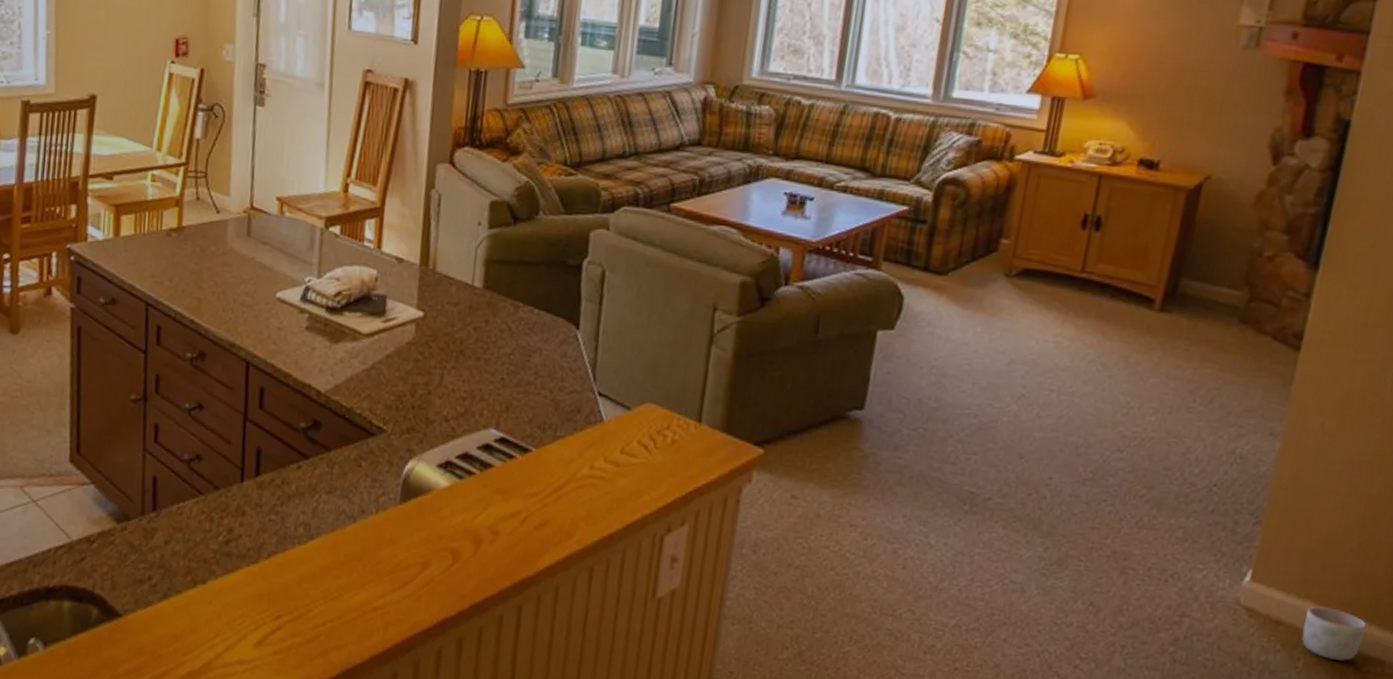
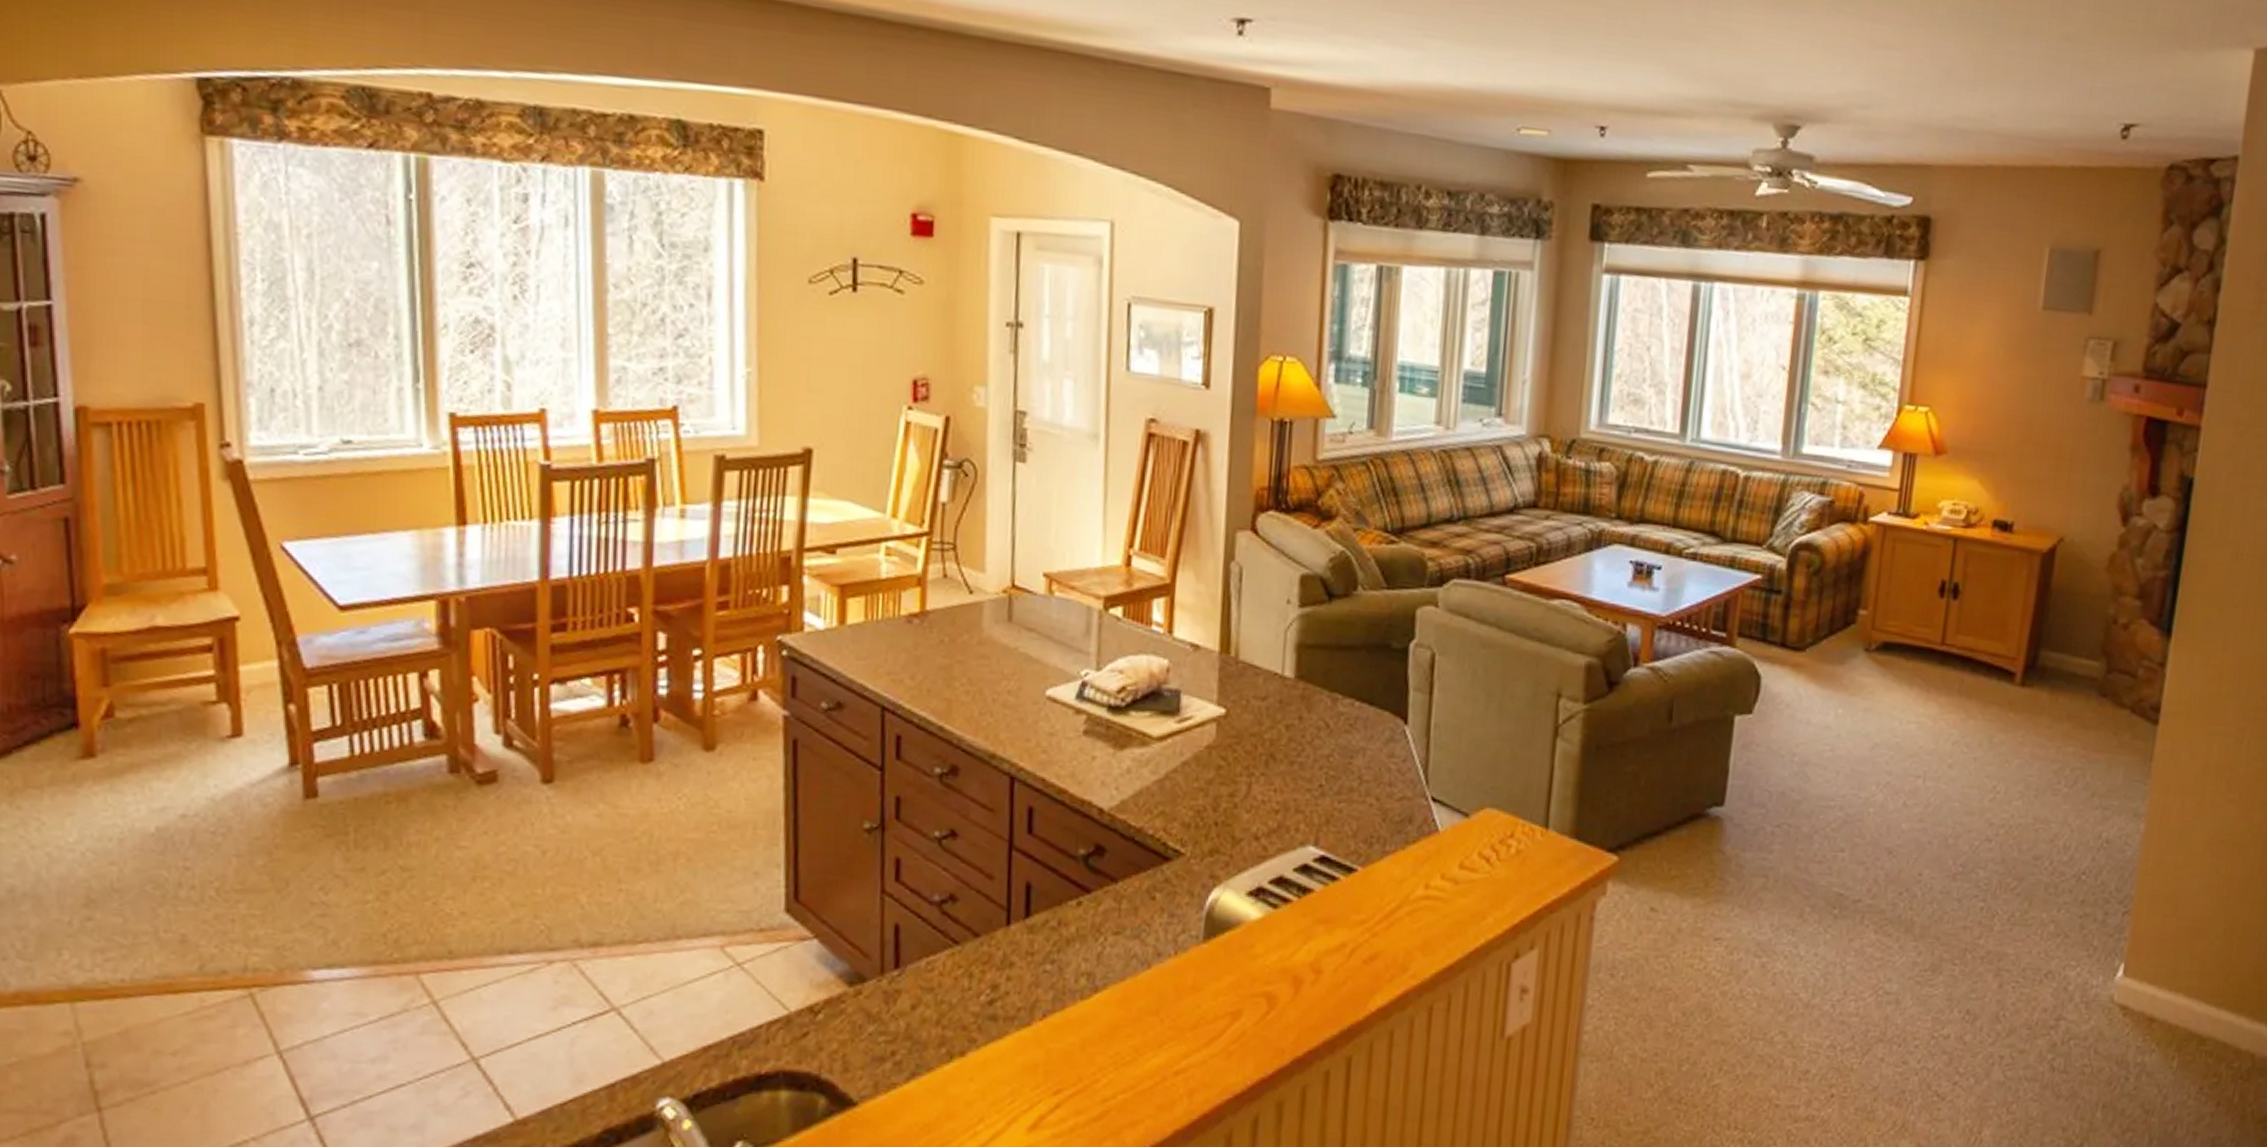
planter: present [1301,606,1367,662] -> none [2174,999,2236,1058]

